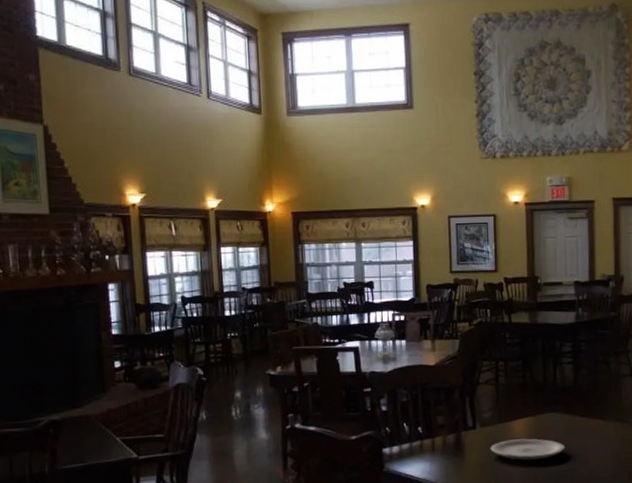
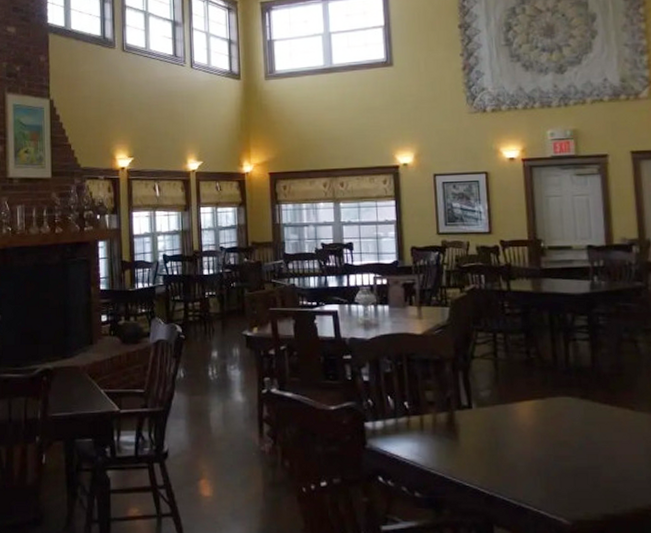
plate: present [490,438,565,461] -> none [489,425,584,452]

